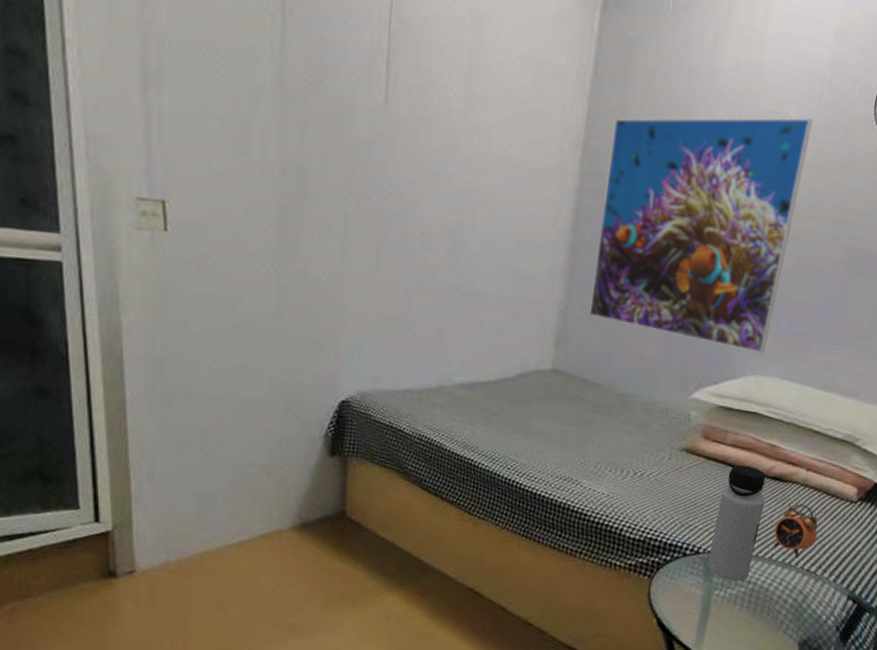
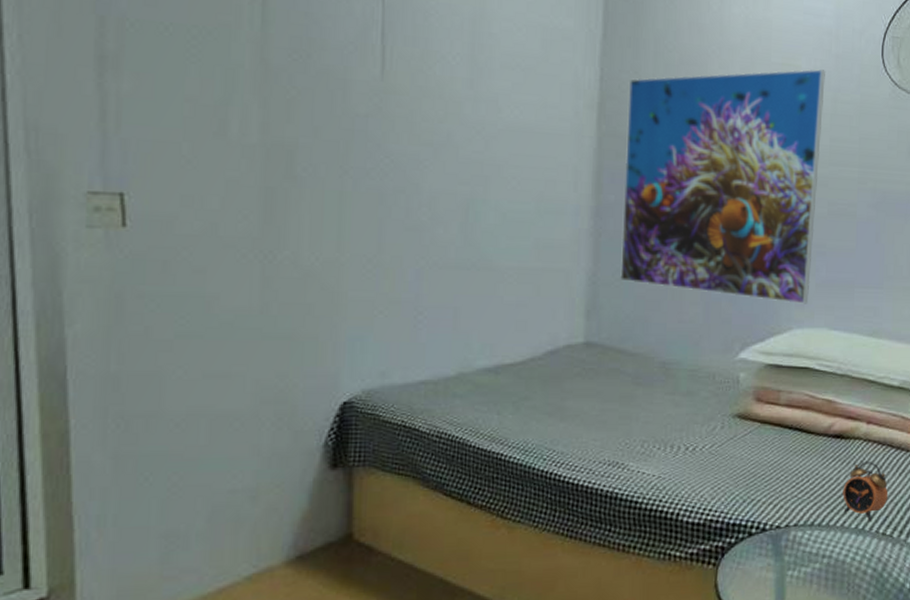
water bottle: present [707,465,767,581] -> none [776,426,829,558]

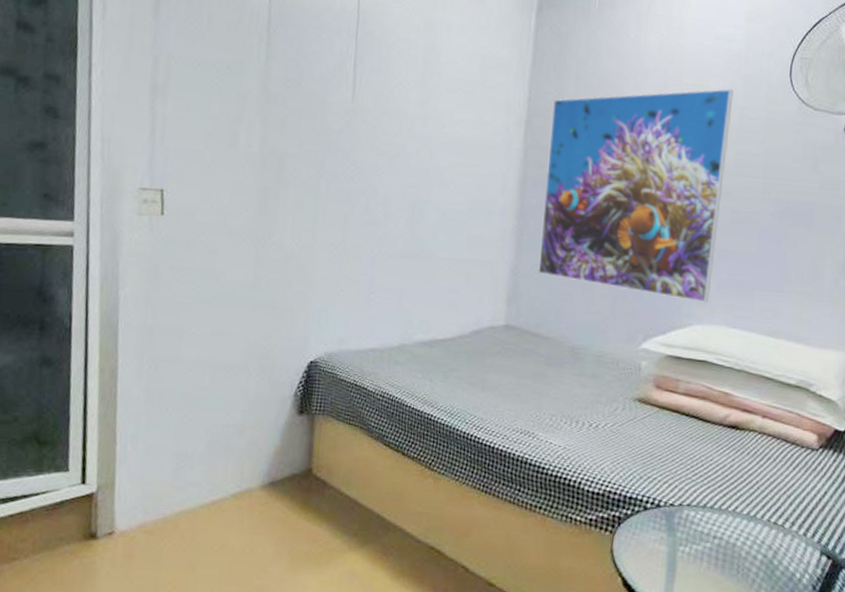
alarm clock: present [843,462,889,521] -> none [736,453,782,510]

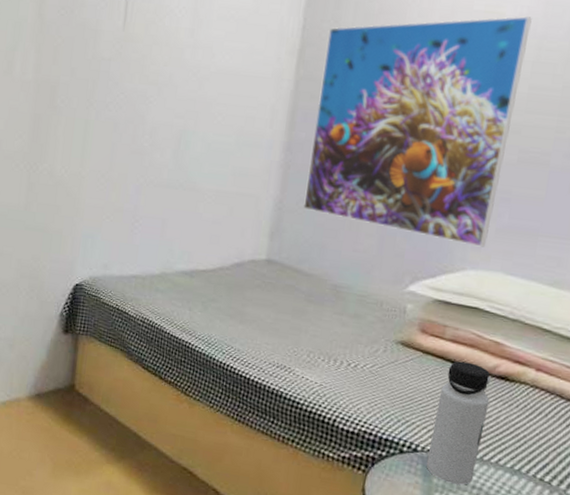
water bottle: none [669,414,724,536] -> present [426,361,492,485]

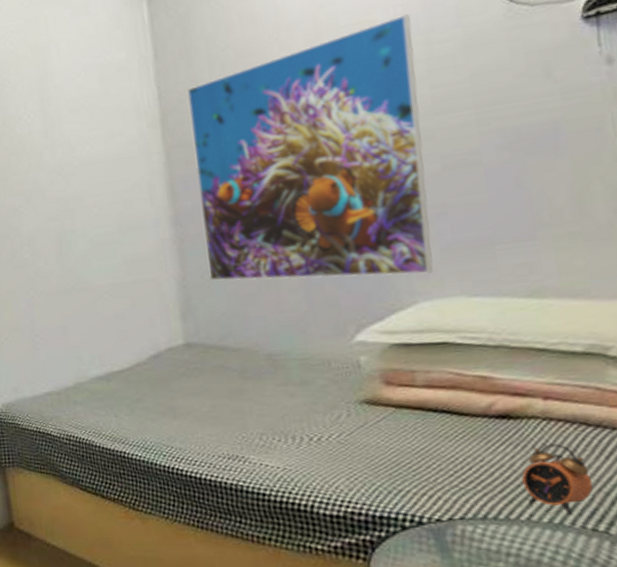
water bottle: present [426,361,492,485] -> none [430,407,505,555]
alarm clock: none [500,407,552,465] -> present [522,444,593,515]

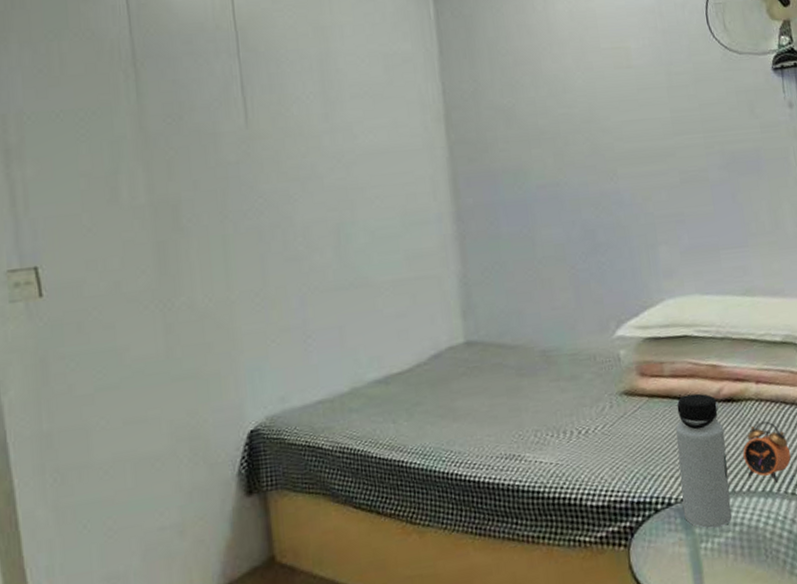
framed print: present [187,14,433,281] -> none [470,46,676,278]
water bottle: none [430,407,505,555] -> present [676,393,732,529]

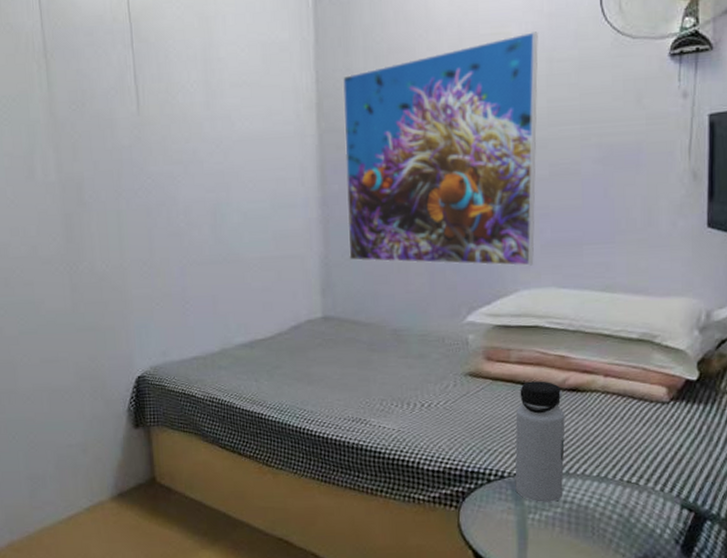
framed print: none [470,46,676,278] -> present [343,31,538,266]
alarm clock: present [743,421,791,483] -> none [582,413,632,470]

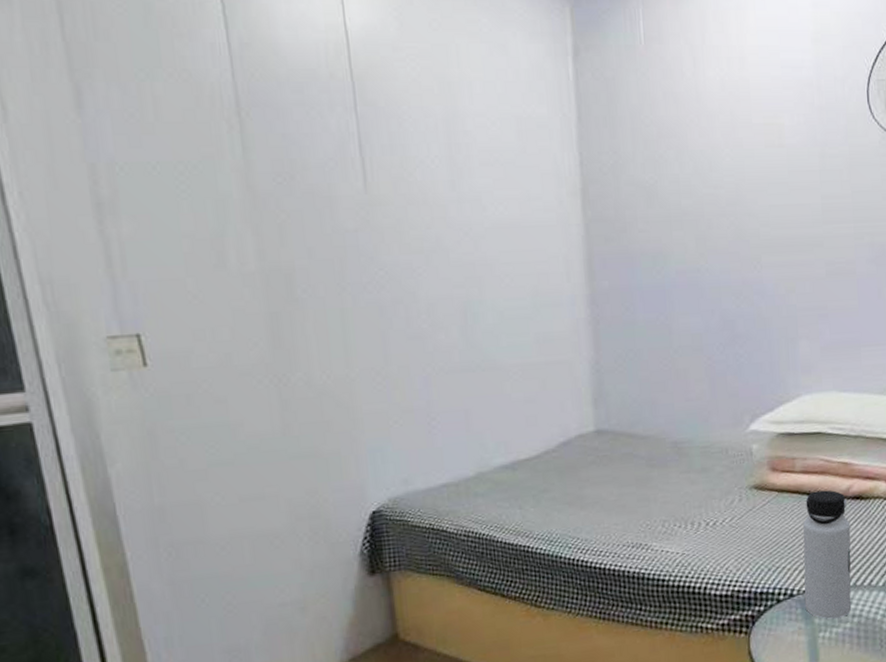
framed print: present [343,31,538,266] -> none [610,125,815,370]

